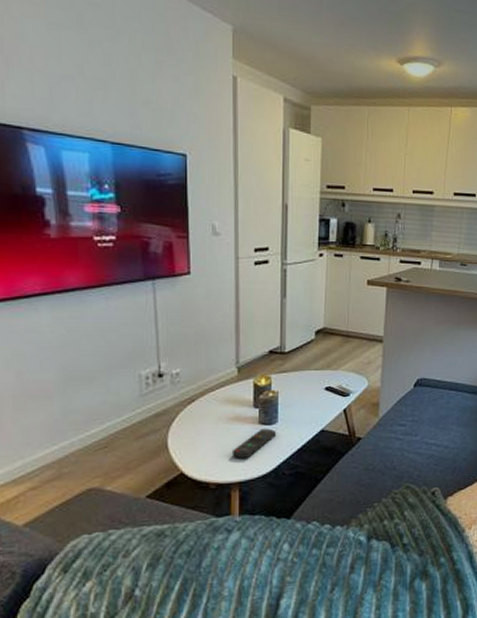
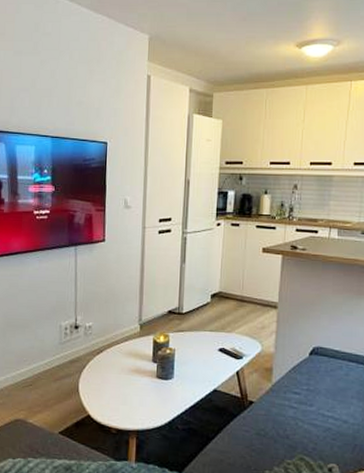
remote control: present [231,428,277,459] -> none [131,382,172,410]

